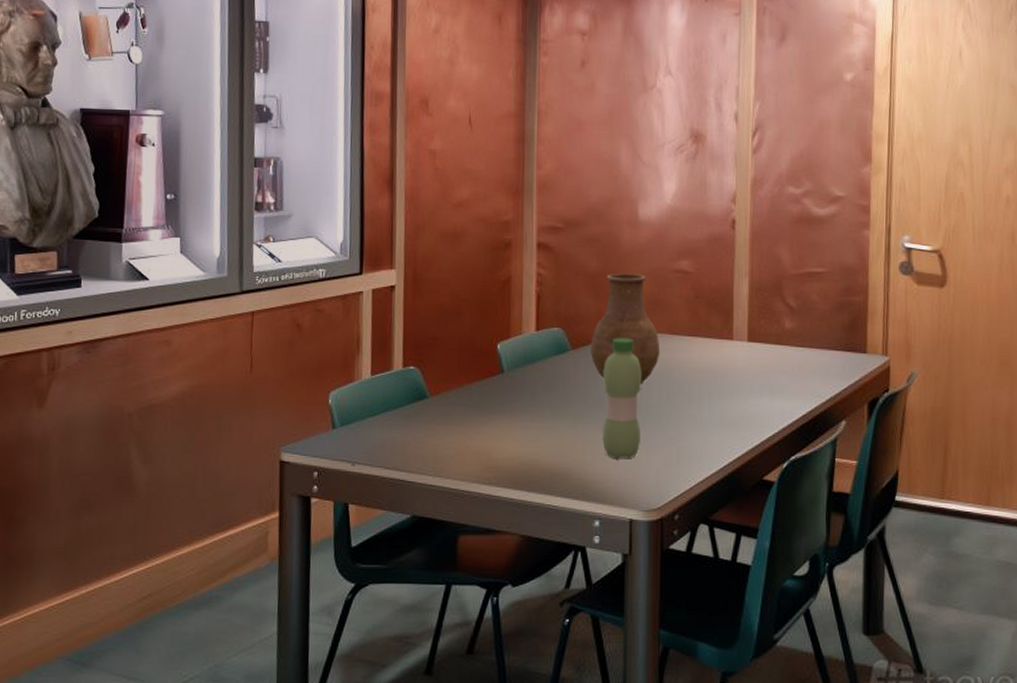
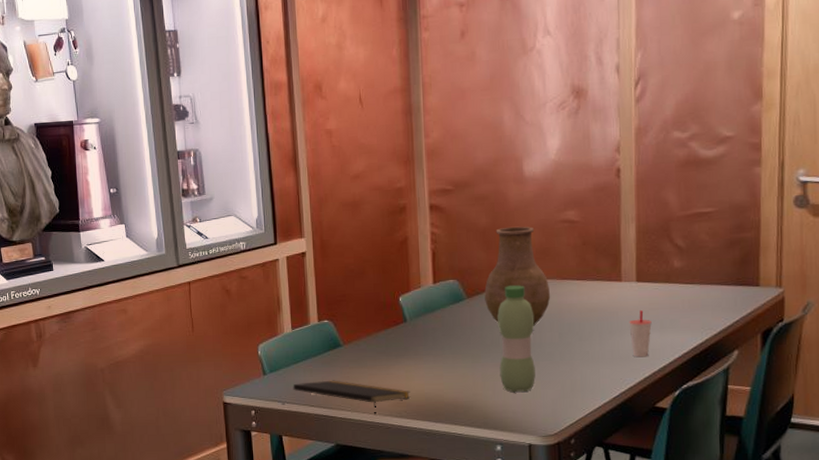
notepad: none [366,437,503,482] -> present [293,380,411,416]
cup: none [739,373,762,424] -> present [629,310,652,358]

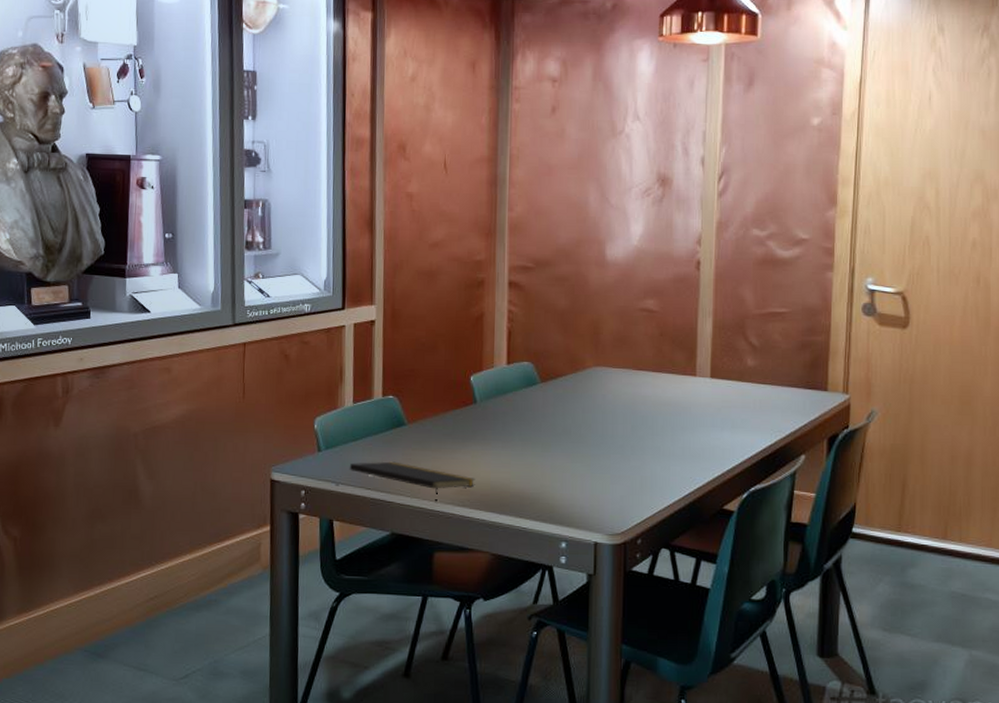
vase: present [484,226,551,326] -> none [559,311,626,417]
water bottle: present [497,285,535,393] -> none [569,372,608,486]
cup: present [629,310,652,358] -> none [701,408,723,457]

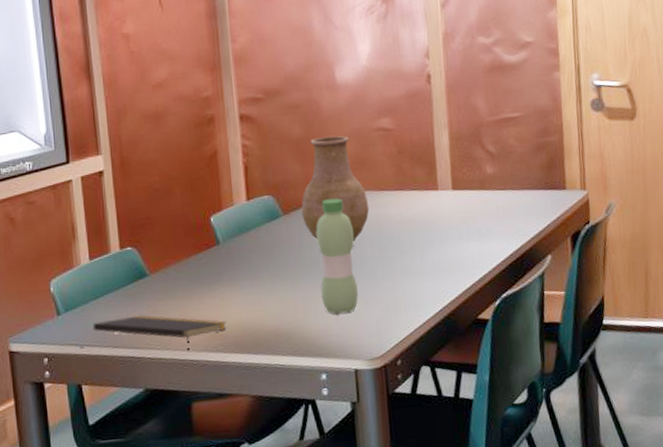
vase: none [559,311,626,417] -> present [301,135,370,242]
water bottle: none [569,372,608,486] -> present [316,198,358,315]

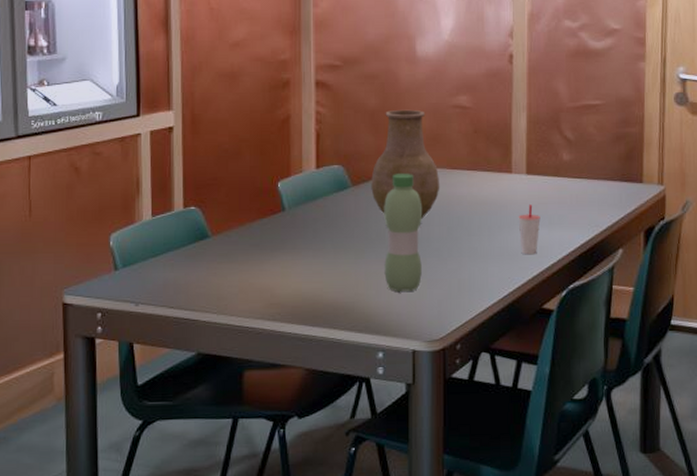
notepad: present [92,315,227,352] -> none [149,277,286,319]
cup: none [447,219,470,268] -> present [518,205,541,255]

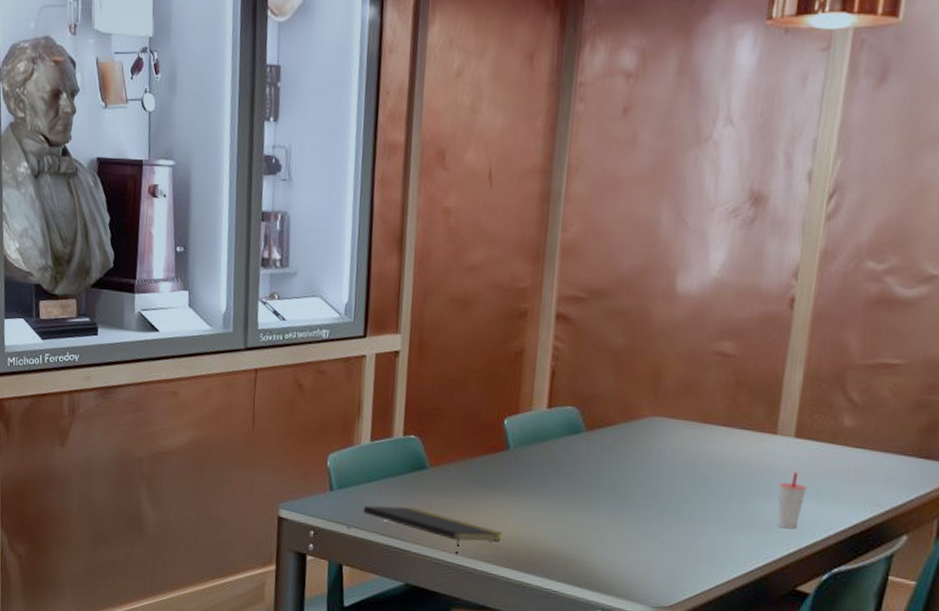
notepad: none [149,277,286,319] -> present [362,505,503,556]
vase: present [371,109,440,219] -> none [607,351,688,475]
water bottle: present [384,174,423,293] -> none [612,422,665,551]

